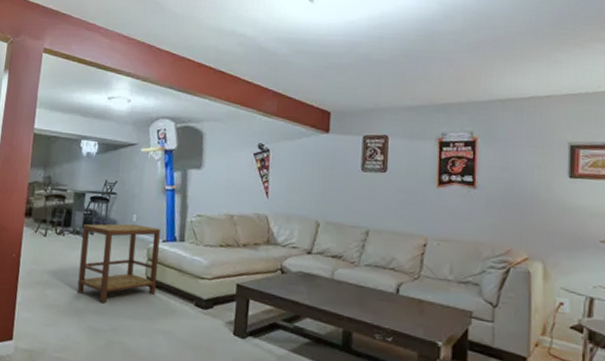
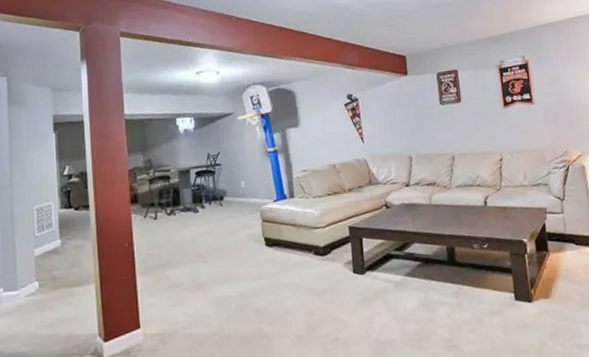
side table: present [77,223,160,303] -> none [192,189,276,272]

